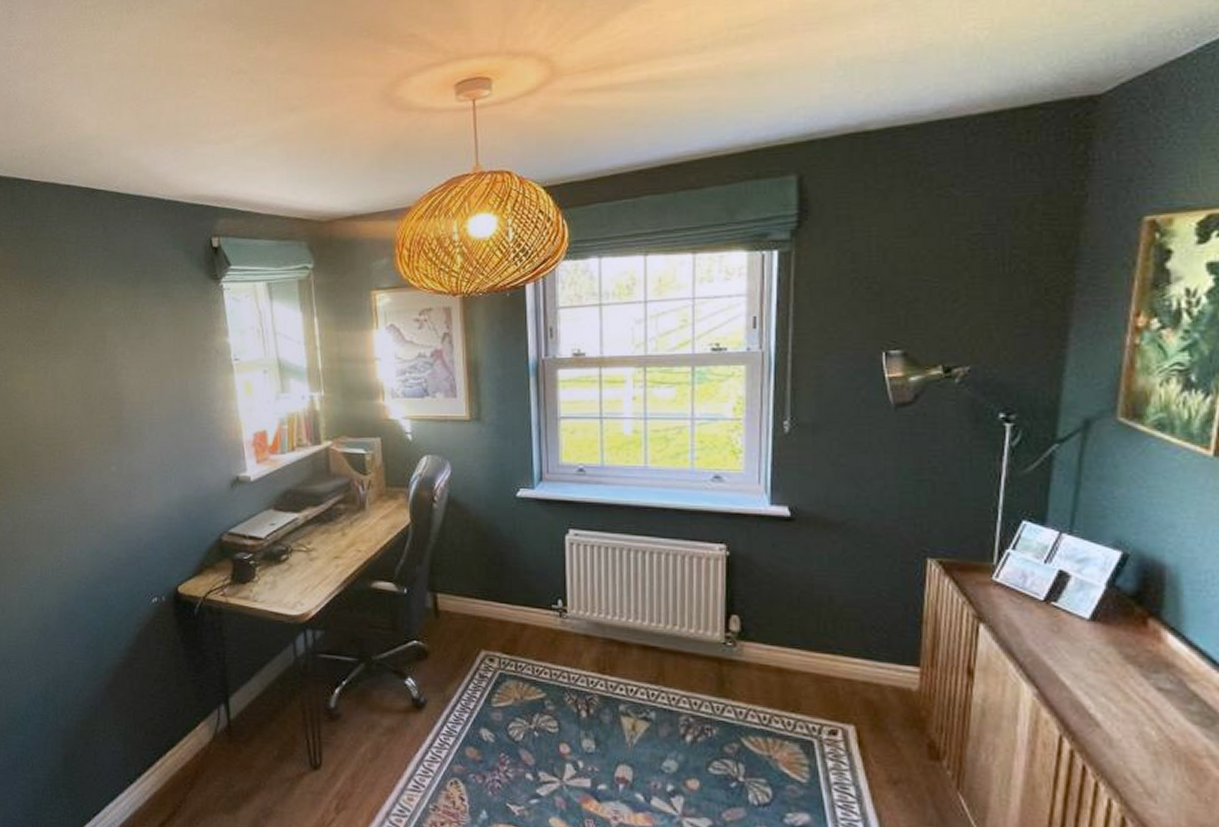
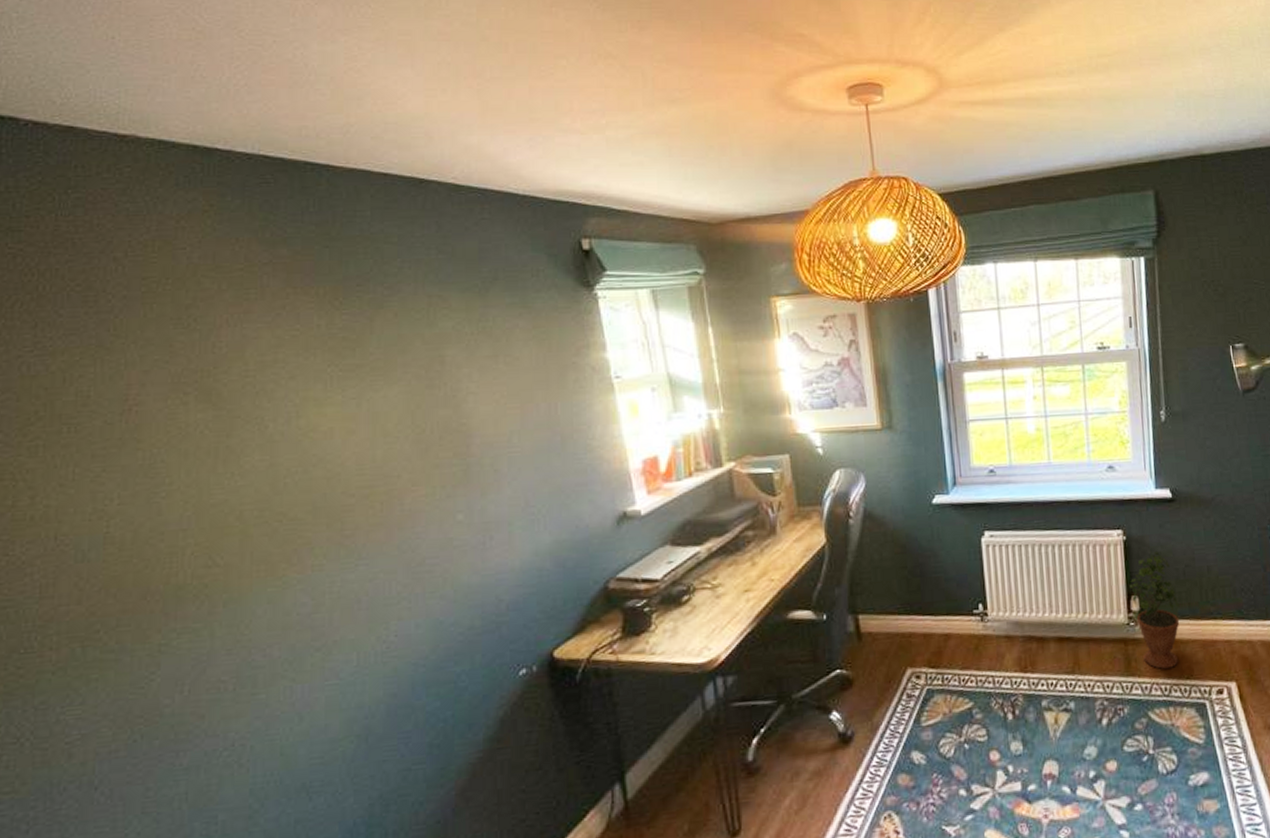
potted plant: none [726,572,789,697] -> present [1126,552,1180,669]

